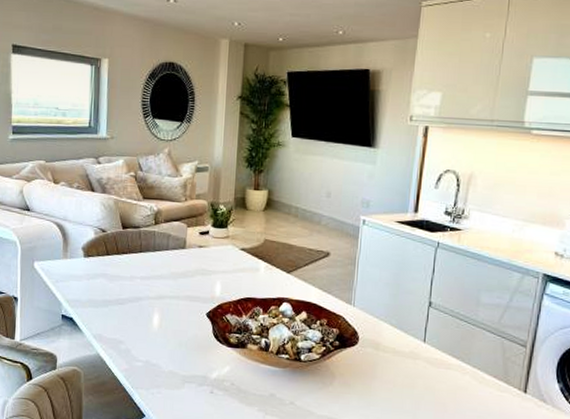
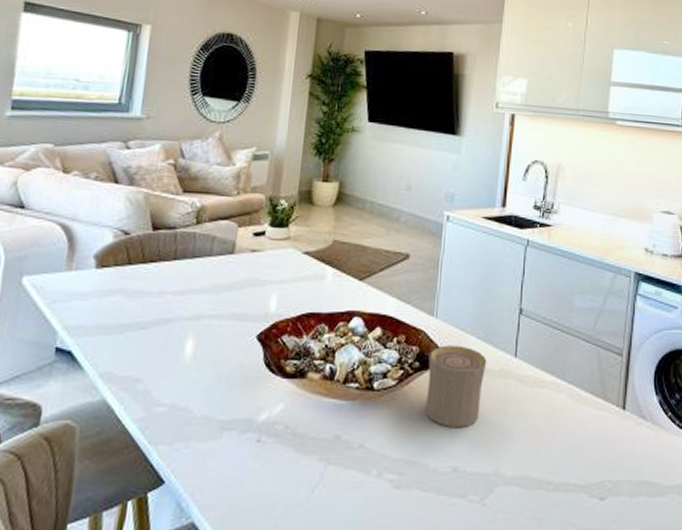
cup: none [344,329,399,396] -> present [425,345,487,427]

